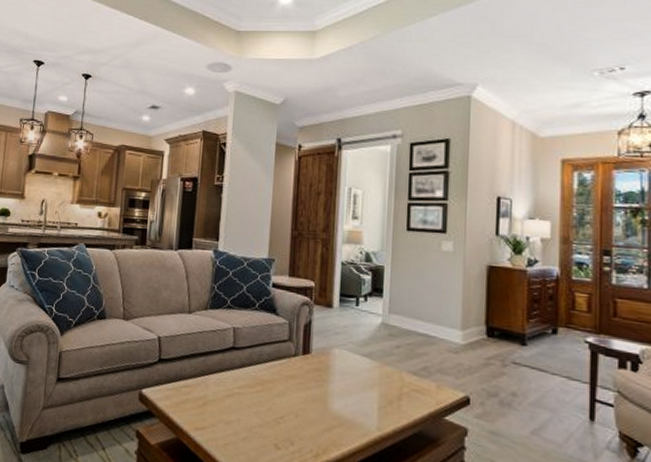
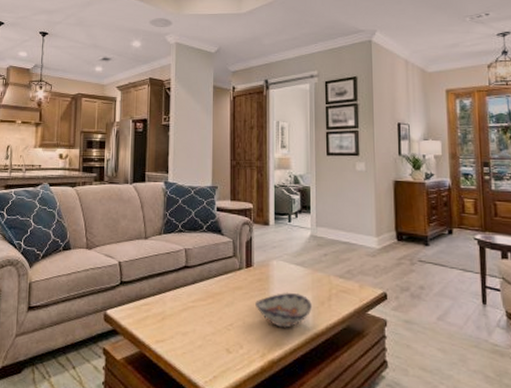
decorative bowl: none [311,386,378,427] -> present [255,292,312,328]

